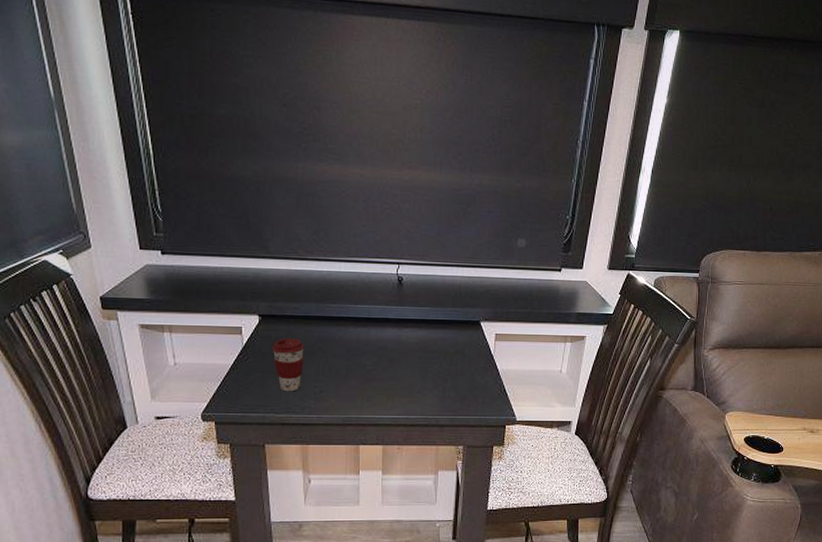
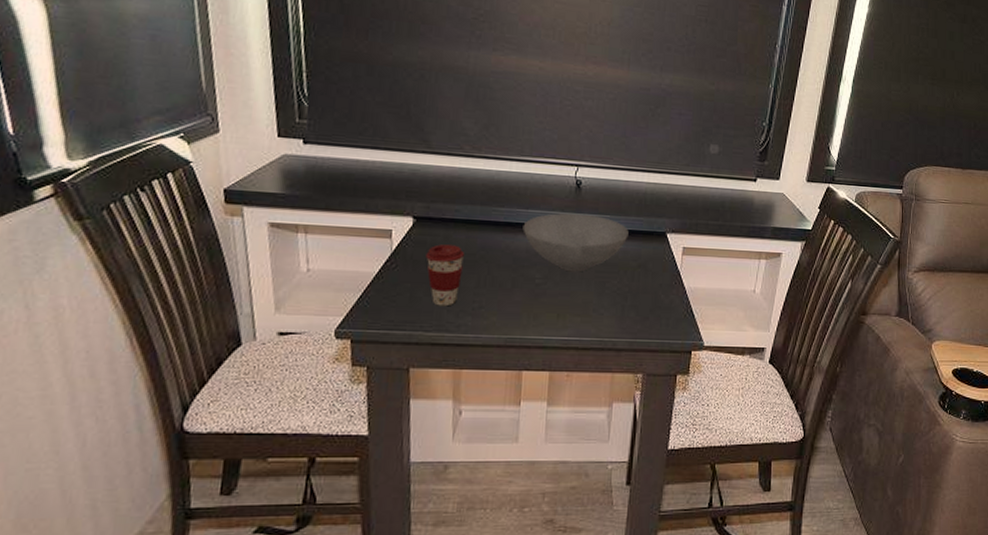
bowl: none [353,306,446,359] -> present [523,213,629,272]

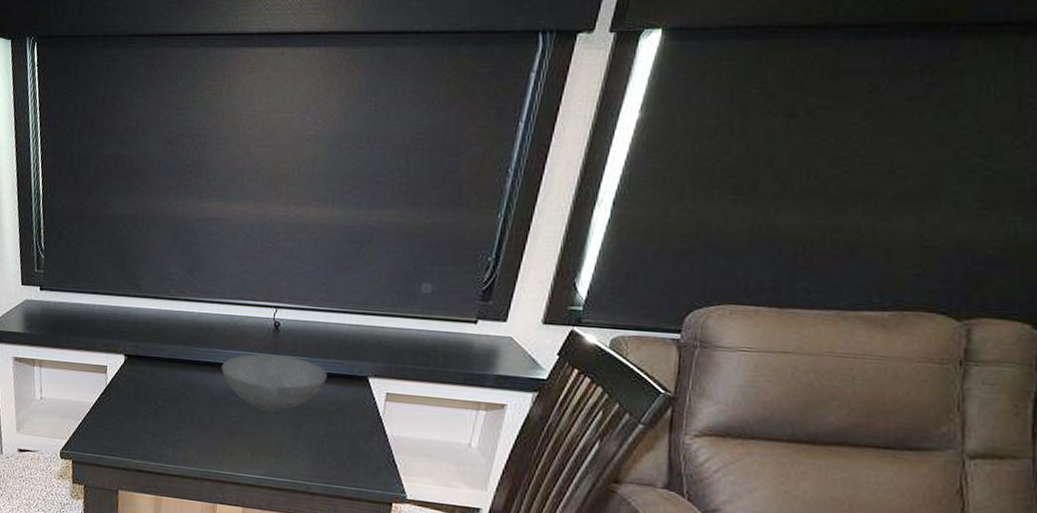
coffee cup: present [426,244,464,307] -> none [134,380,167,438]

